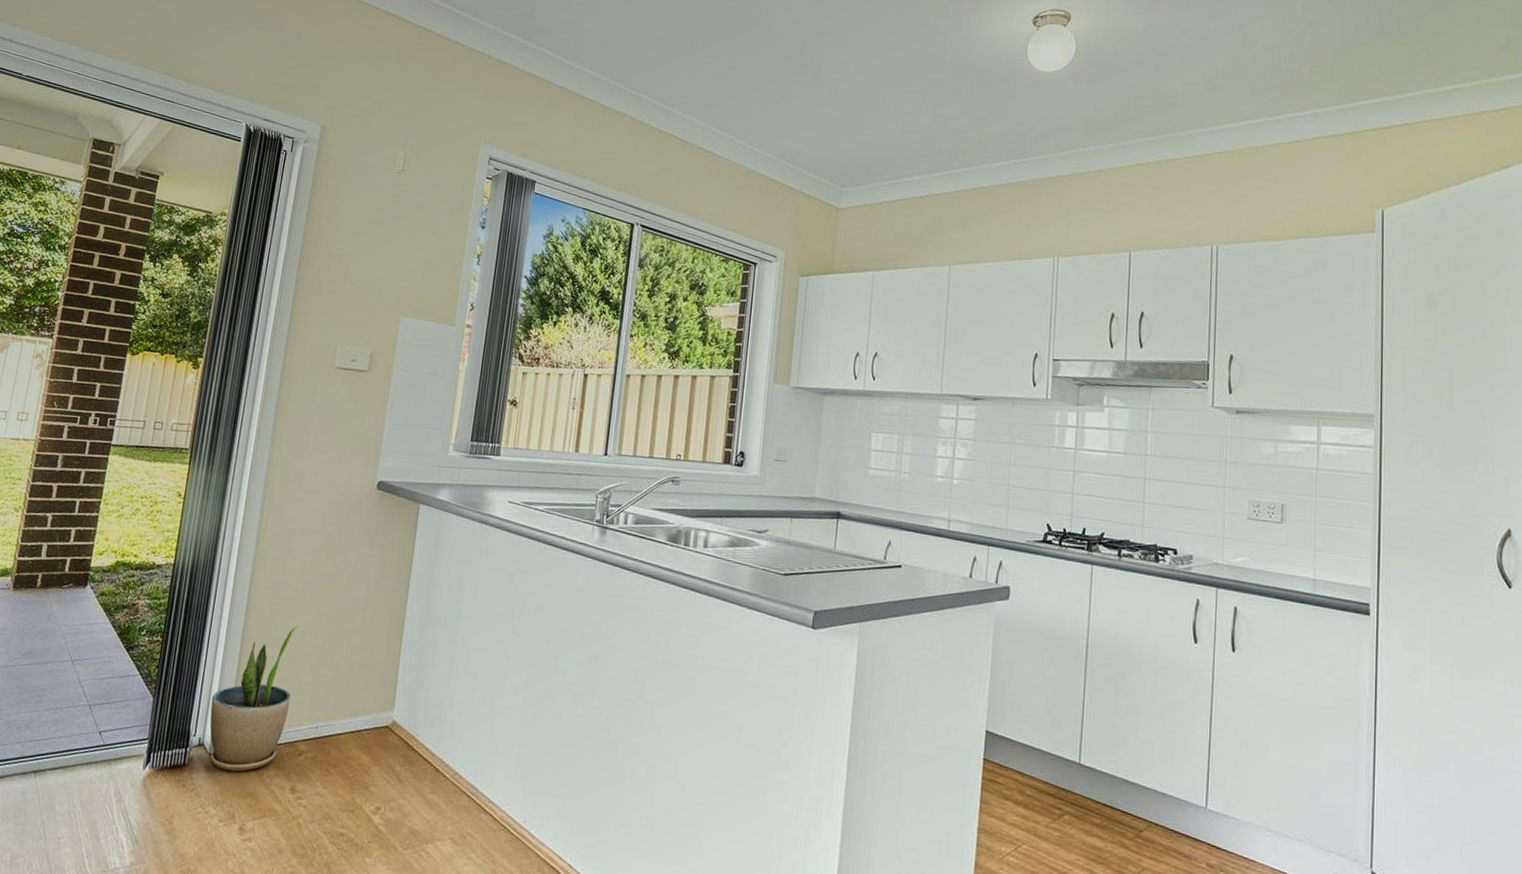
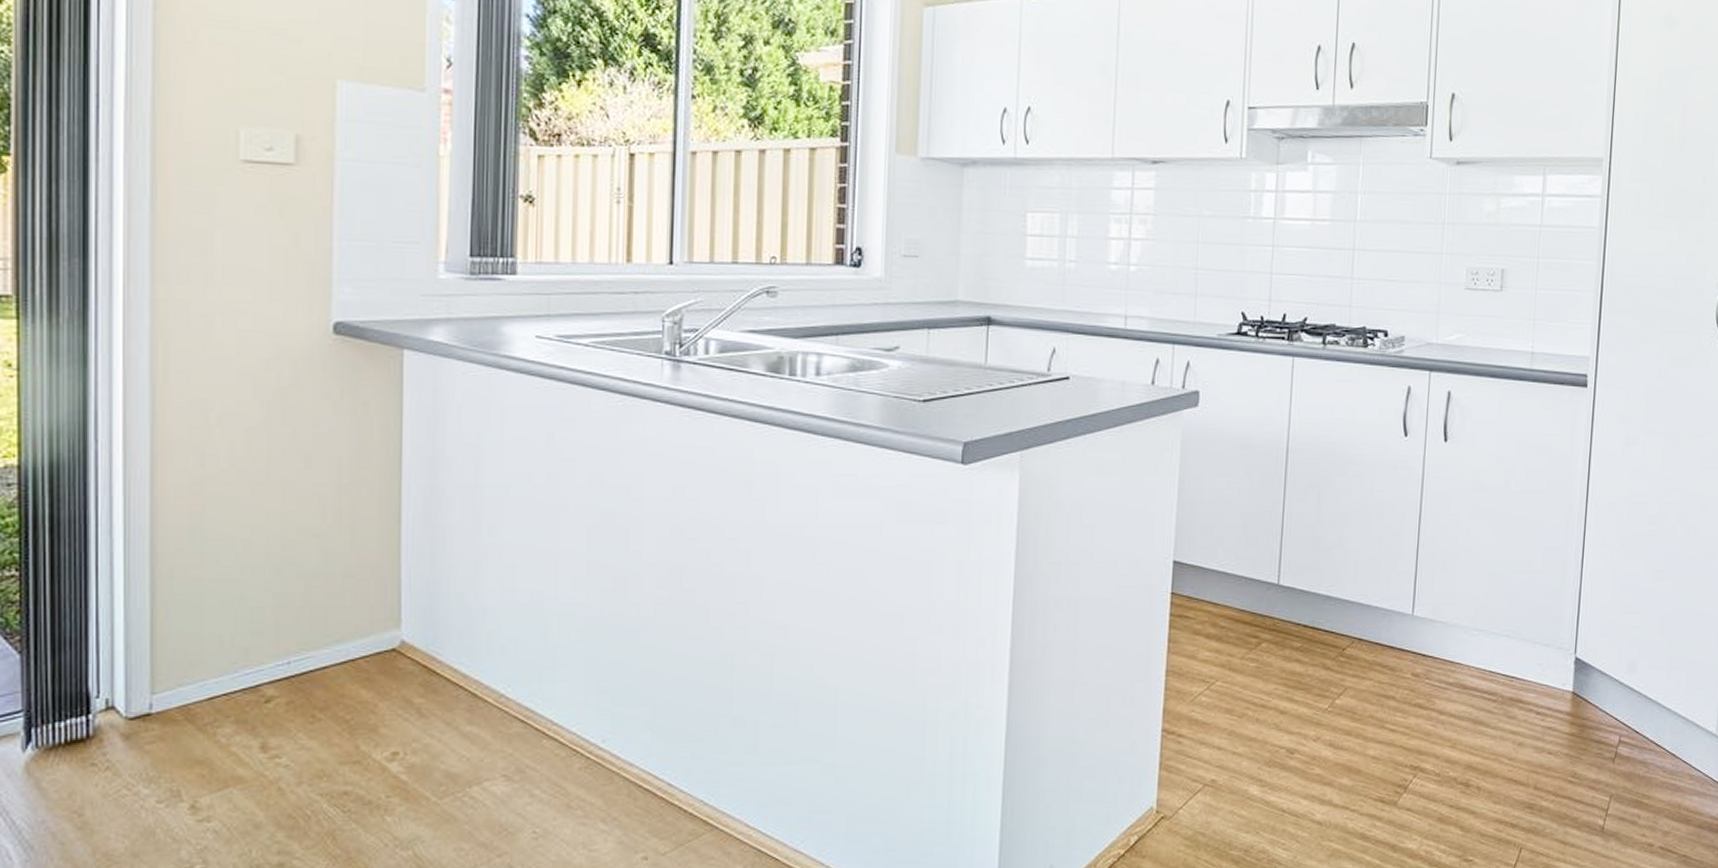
potted plant: present [210,626,299,772] -> none [116,533,242,737]

